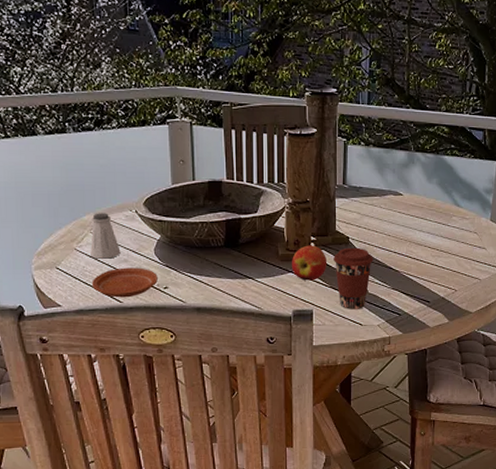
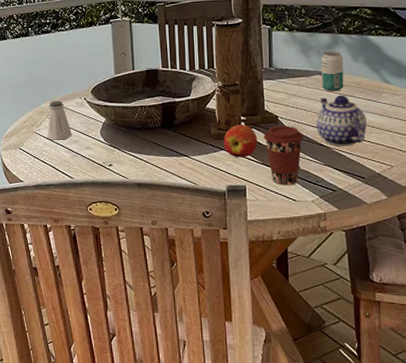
plate: present [92,267,158,298] -> none [48,147,103,174]
teapot: none [387,217,435,270] -> present [316,95,367,147]
beverage can: none [395,170,418,213] -> present [321,51,344,92]

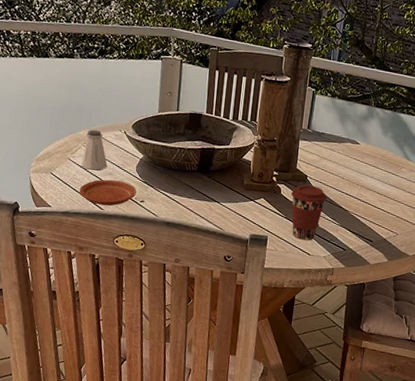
plate: none [48,147,103,174] -> present [79,179,136,206]
apple: present [223,124,258,158] -> none [253,178,286,210]
teapot: present [316,95,367,147] -> none [339,164,384,212]
beverage can: present [321,51,344,92] -> none [351,122,375,161]

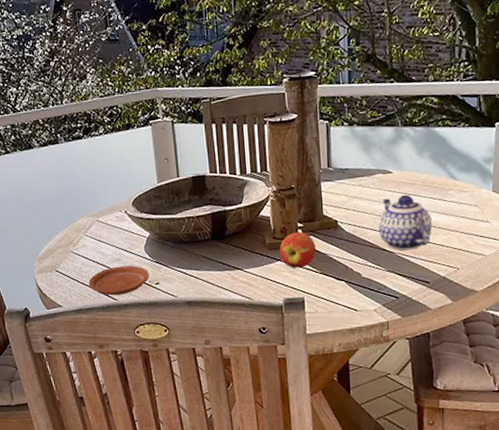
saltshaker: present [81,130,108,171] -> none [84,215,113,260]
apple: none [253,178,286,210] -> present [279,231,317,268]
coffee cup: present [291,184,327,241] -> none [322,230,365,295]
teapot: none [339,164,384,212] -> present [378,194,432,251]

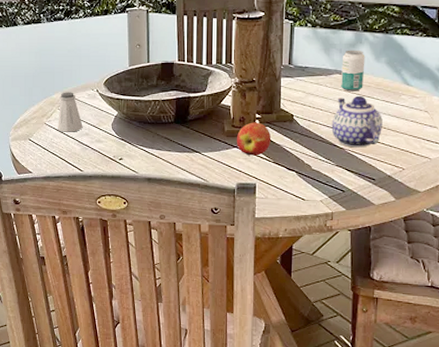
saltshaker: none [84,215,113,260] -> present [58,92,83,132]
plate: present [88,265,149,296] -> none [58,140,114,167]
beverage can: none [383,146,408,191] -> present [341,50,365,92]

